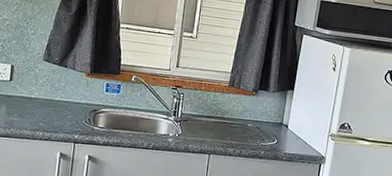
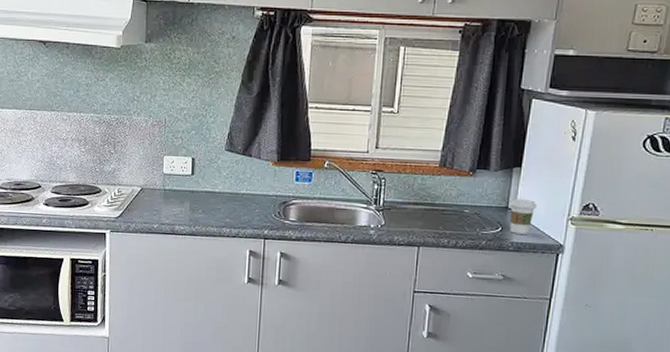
coffee cup: none [283,115,305,147] -> present [509,198,536,234]

